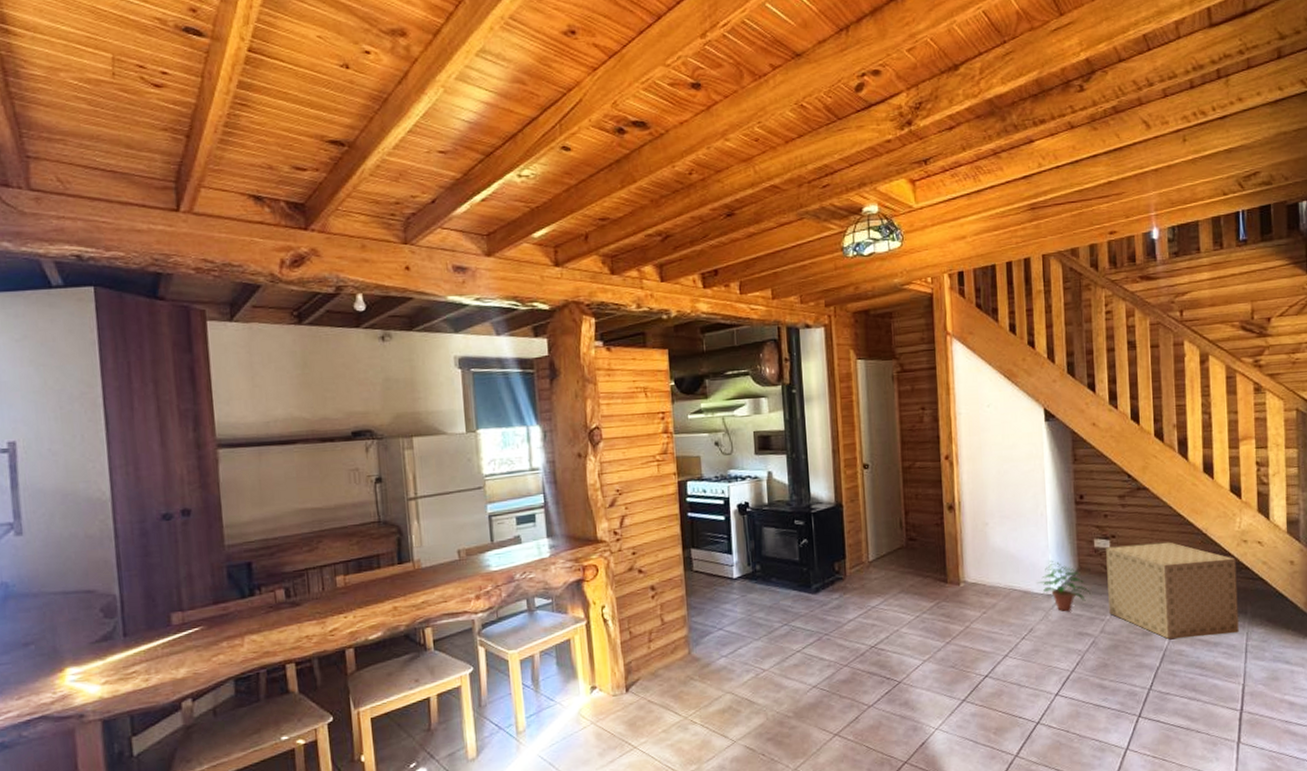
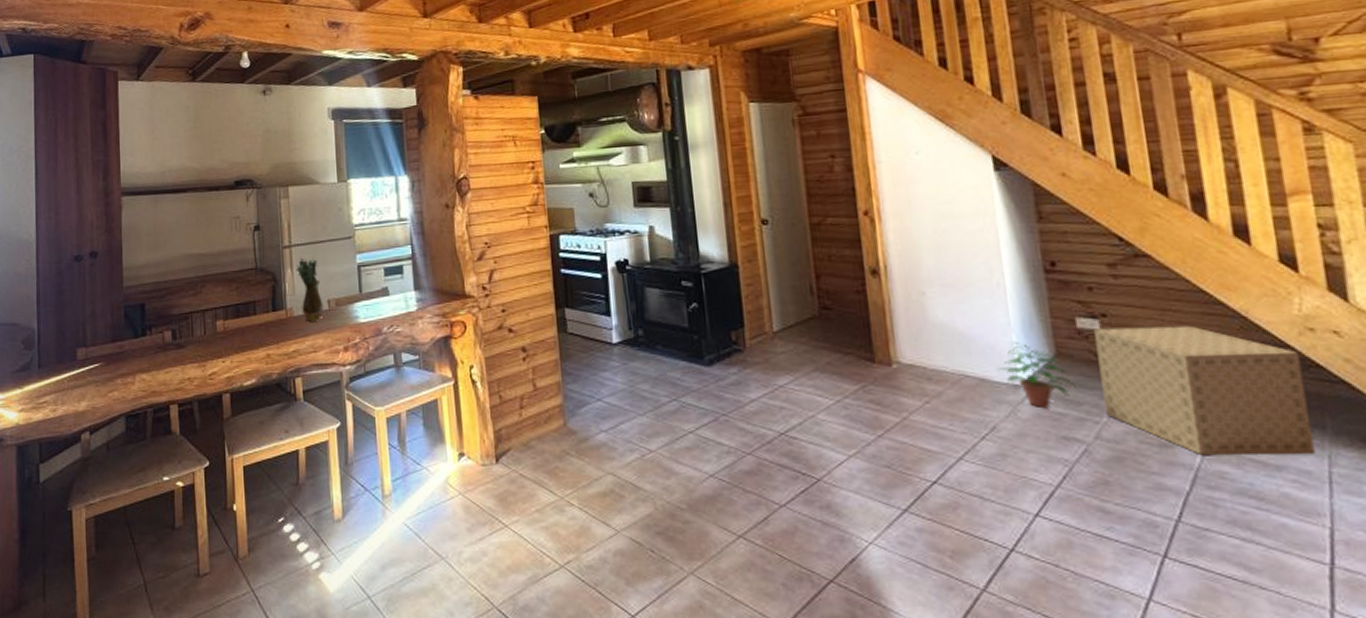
vase: none [423,509,454,572] -> present [296,257,324,322]

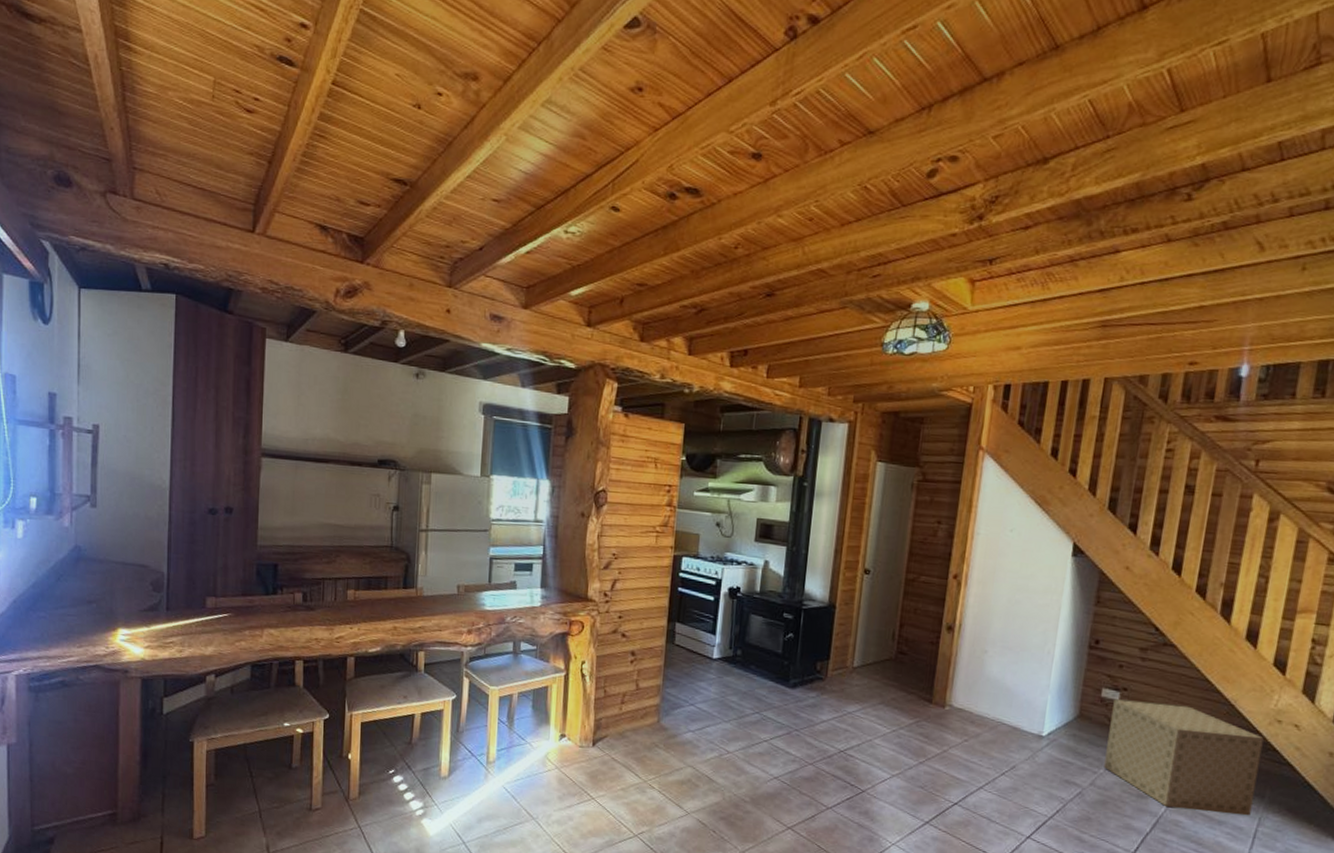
vase: present [296,257,324,322] -> none [430,542,453,603]
potted plant: present [997,341,1076,407] -> none [1029,701,1087,756]

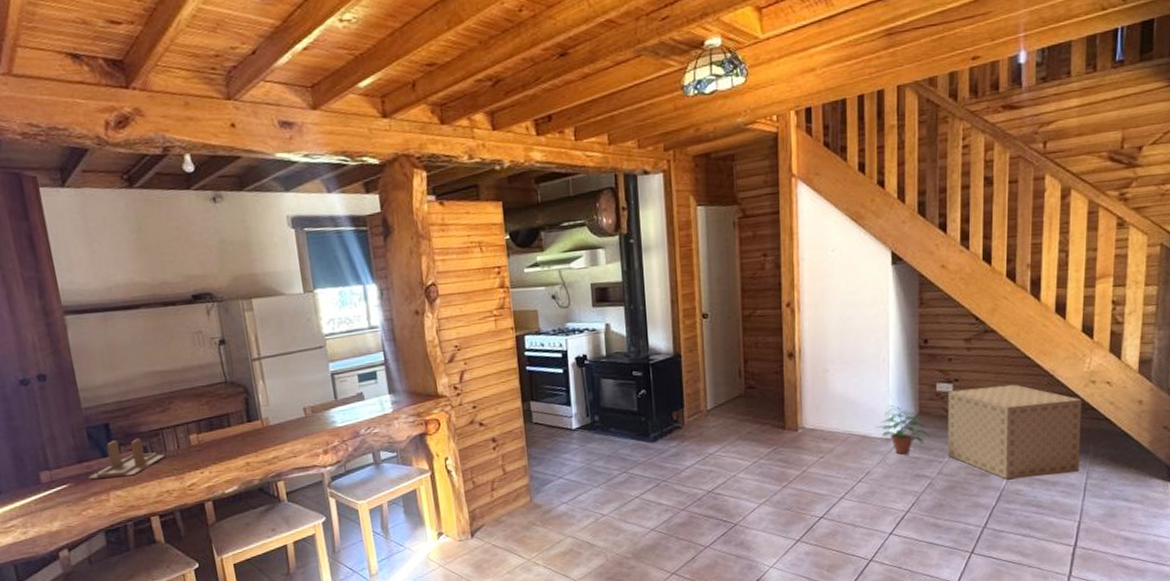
napkin holder: none [248,581,322,618] -> present [88,438,166,479]
potted plant: none [1029,701,1087,756] -> present [876,405,930,455]

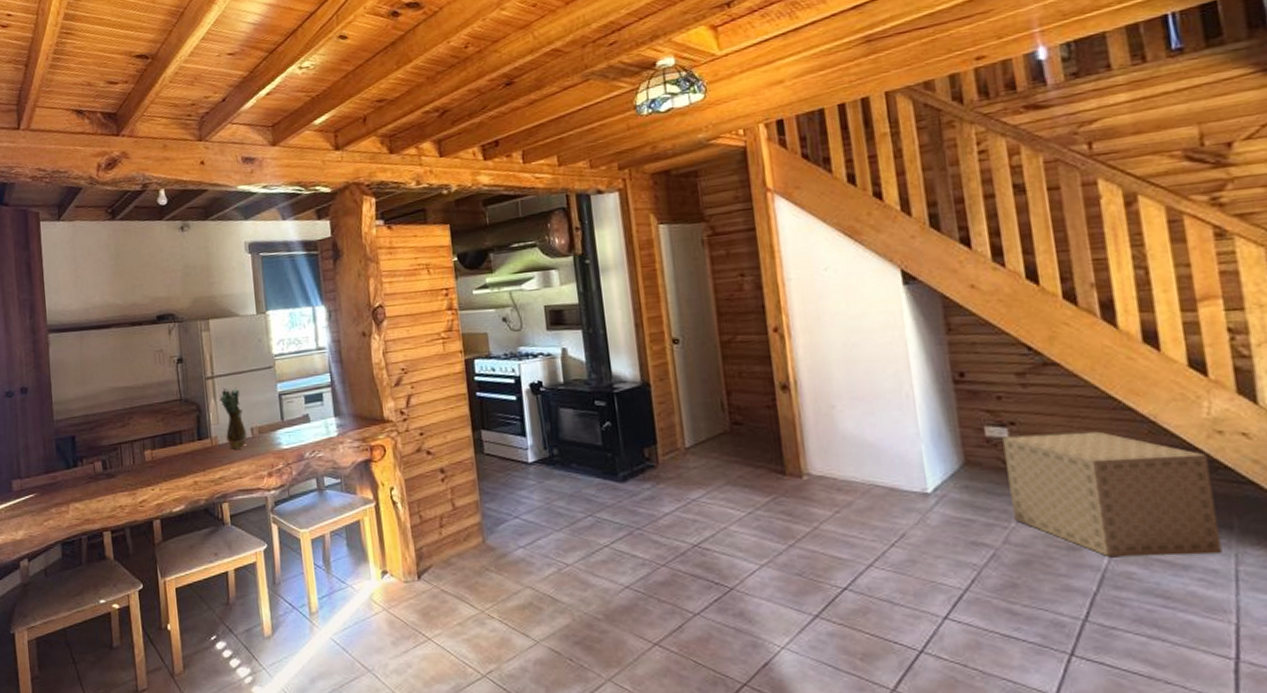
napkin holder: present [88,438,166,479] -> none [53,452,122,490]
vase: none [268,369,300,429] -> present [219,388,247,449]
potted plant: present [876,405,930,455] -> none [906,451,985,514]

